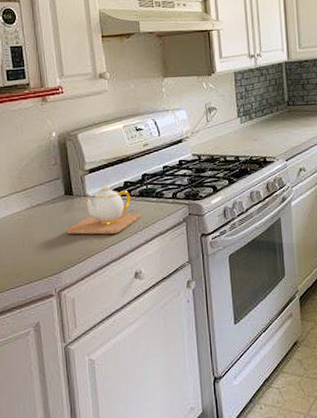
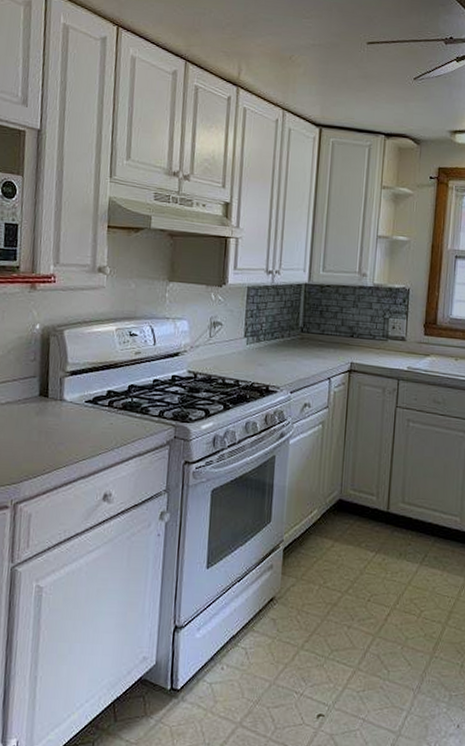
teapot: present [66,185,141,235] -> none [34,392,120,447]

